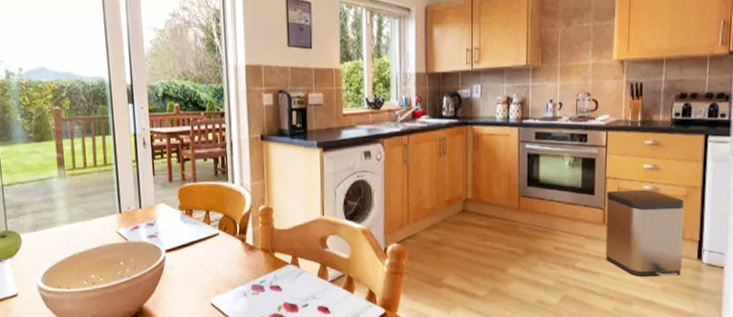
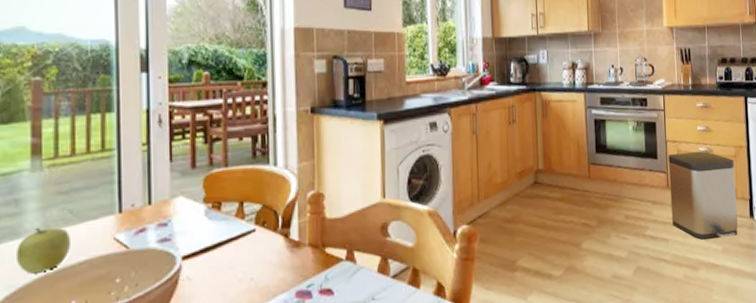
fruit: none [53,221,89,253] -> present [15,228,72,274]

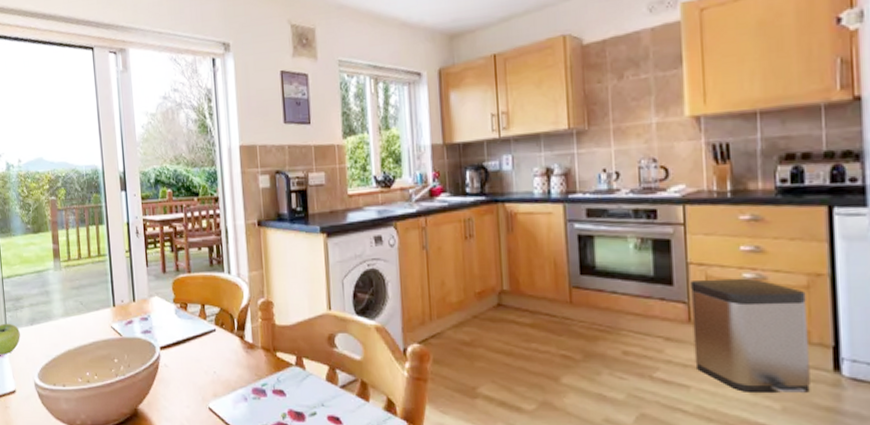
fruit: present [15,228,72,274] -> none [49,314,84,348]

